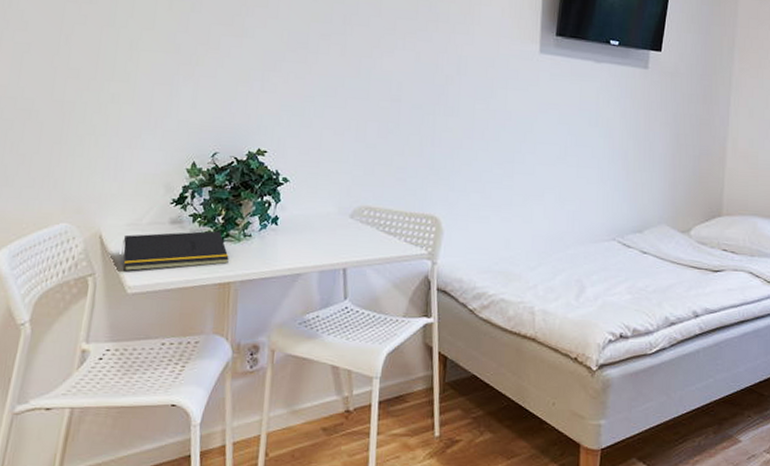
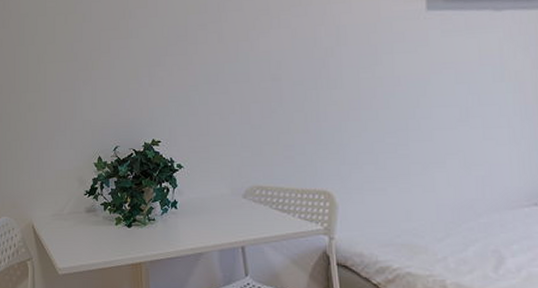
notepad: present [121,230,229,272] -> none [50,217,138,256]

